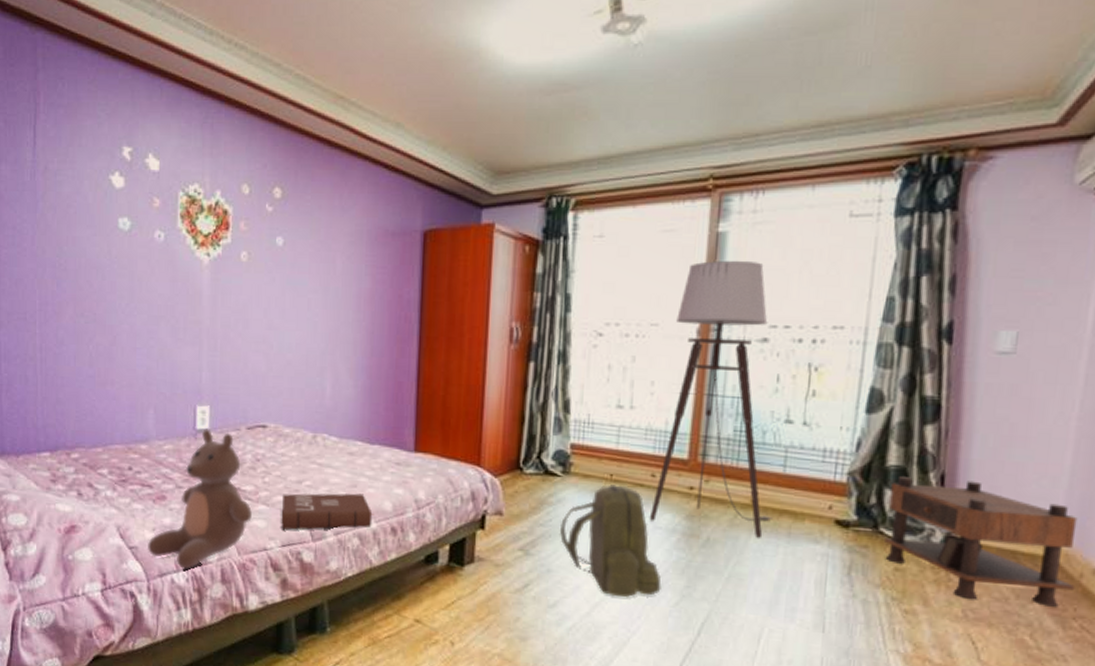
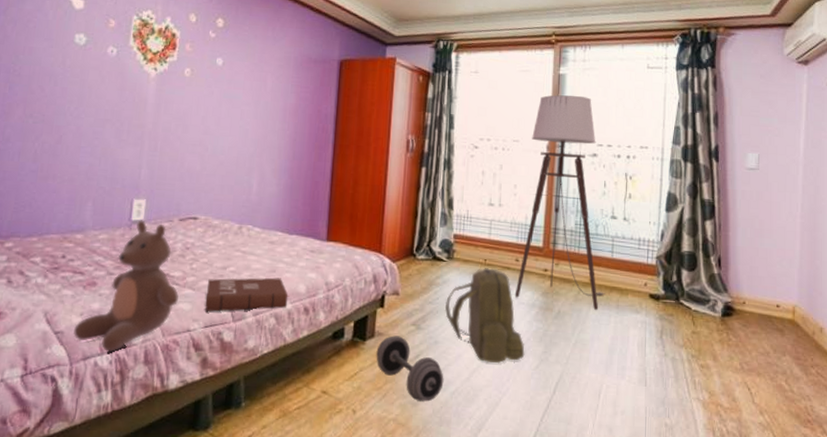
dumbbell: none [476,561,559,637] -> present [376,335,444,402]
nightstand: present [885,477,1078,607] -> none [684,260,811,358]

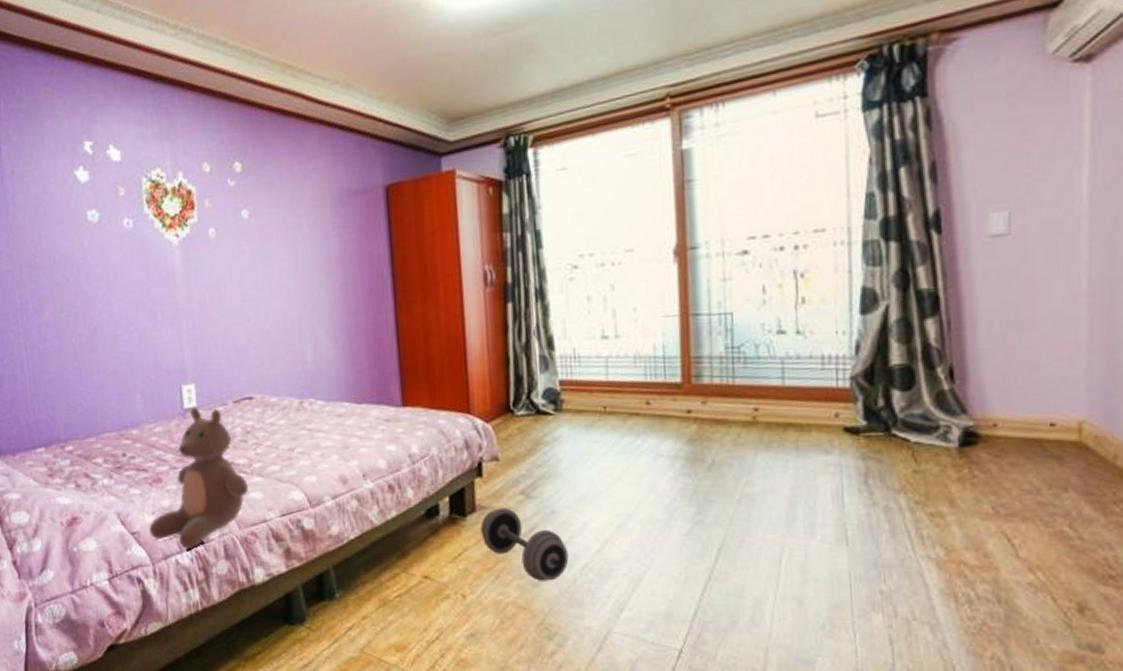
book: present [204,277,288,312] -> none [275,454,369,499]
backpack: present [444,268,525,364] -> none [558,417,671,531]
floor lamp: present [514,95,605,311] -> none [649,174,777,456]

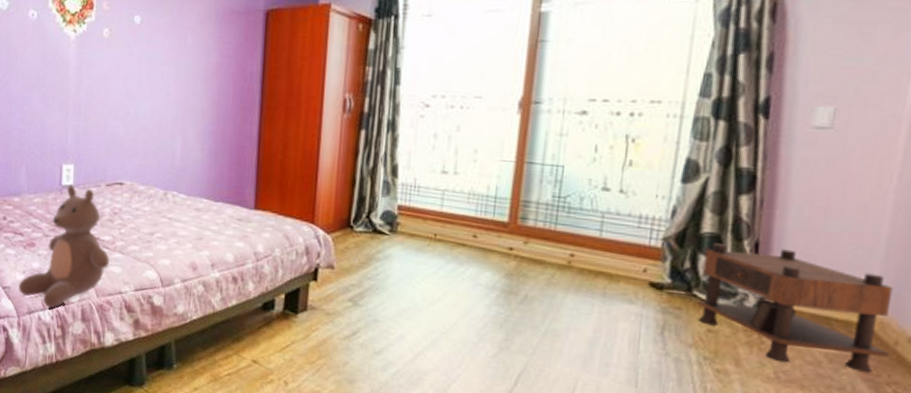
dumbbell: present [480,508,569,581] -> none [309,310,384,381]
nightstand: none [898,371,1111,495] -> present [698,243,894,373]

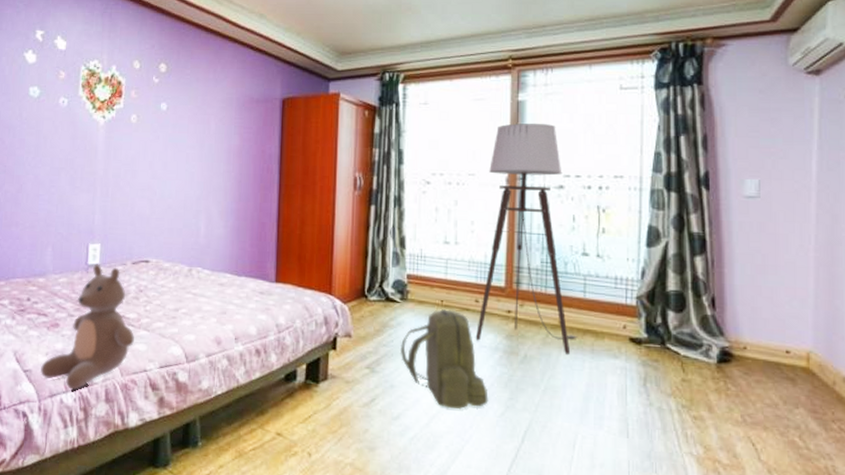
backpack: none [385,243,481,348] -> present [400,309,489,410]
floor lamp: none [470,38,588,298] -> present [475,123,578,356]
nightstand: present [698,243,894,373] -> none [672,300,831,411]

